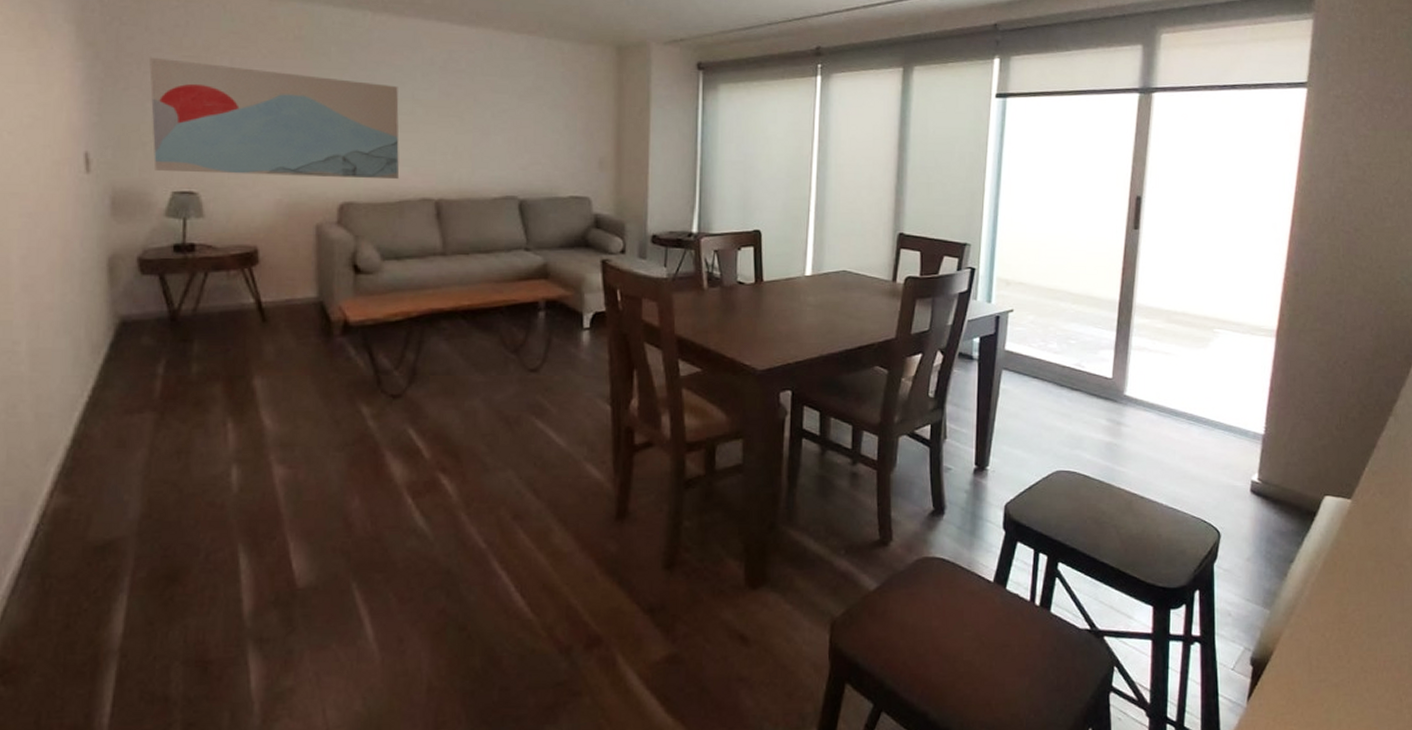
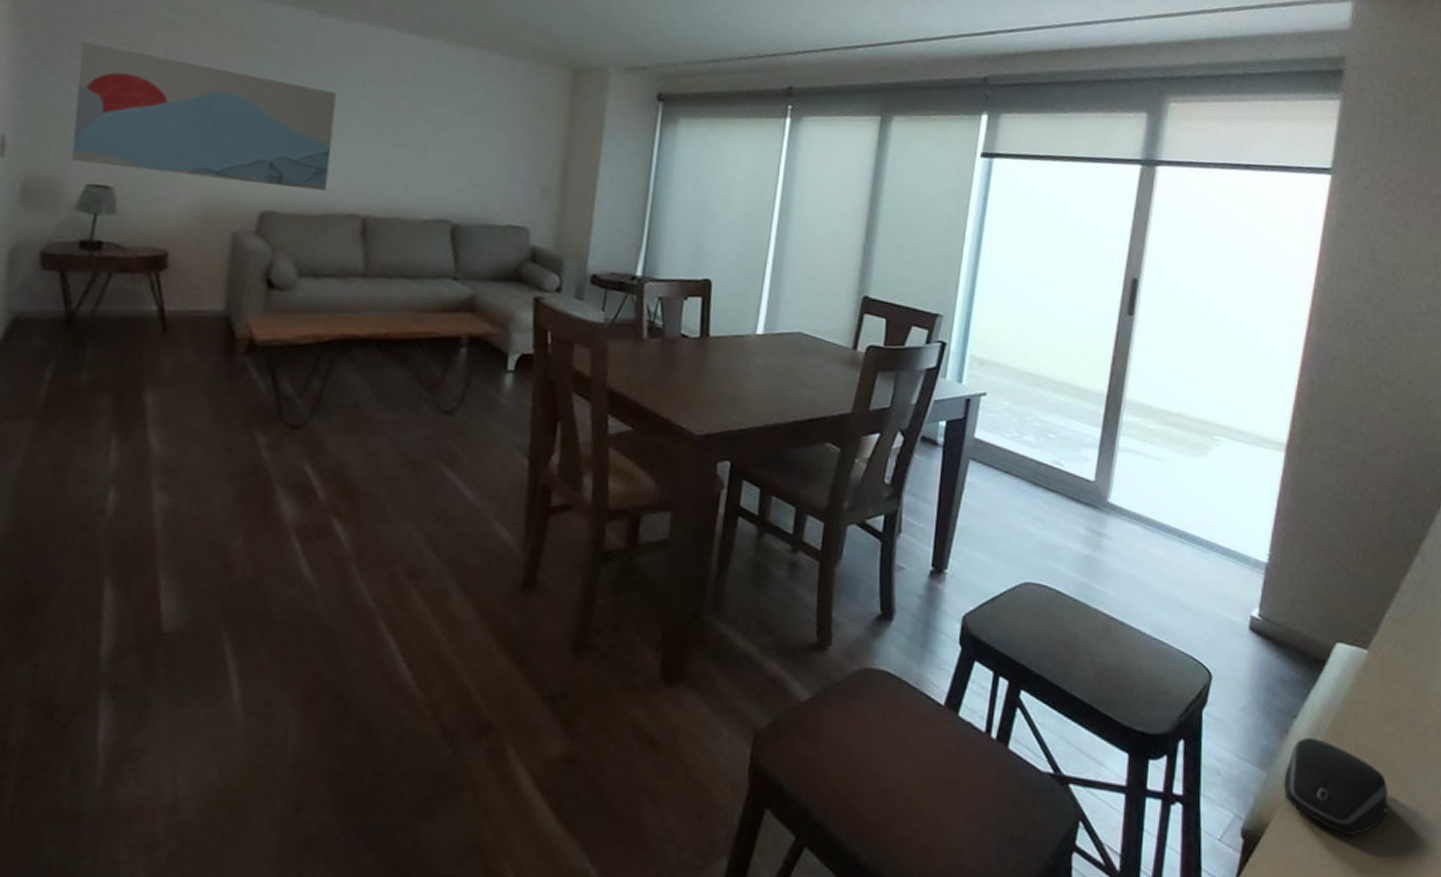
computer mouse: none [1284,578,1372,654] -> present [1283,738,1389,835]

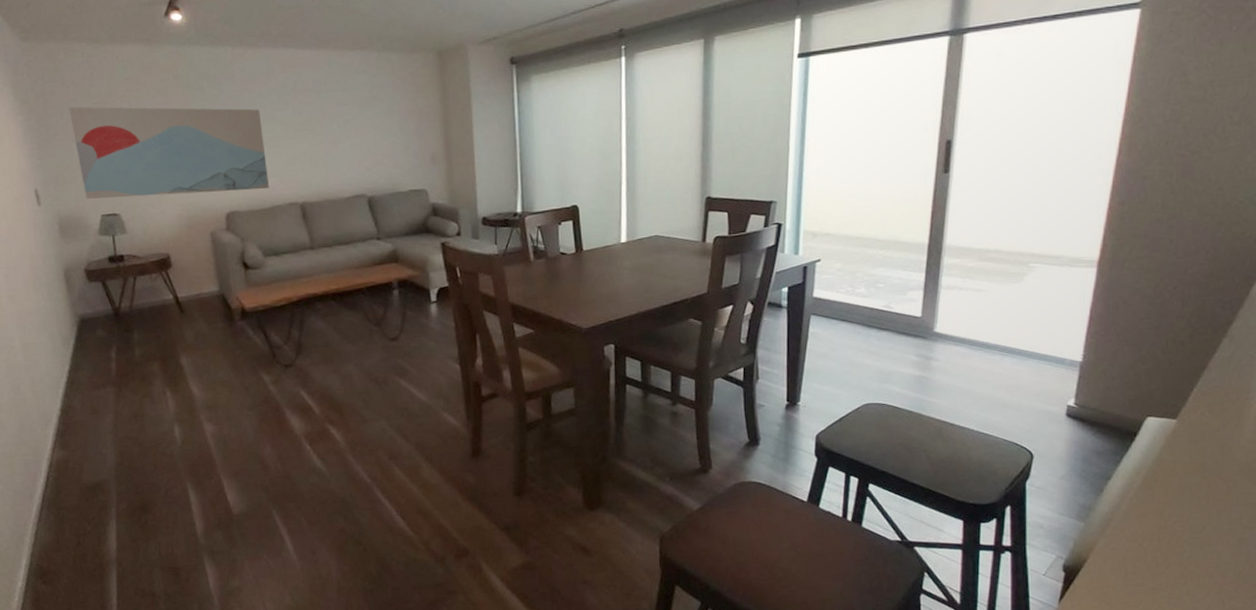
computer mouse: present [1283,738,1389,835] -> none [1099,493,1195,562]

